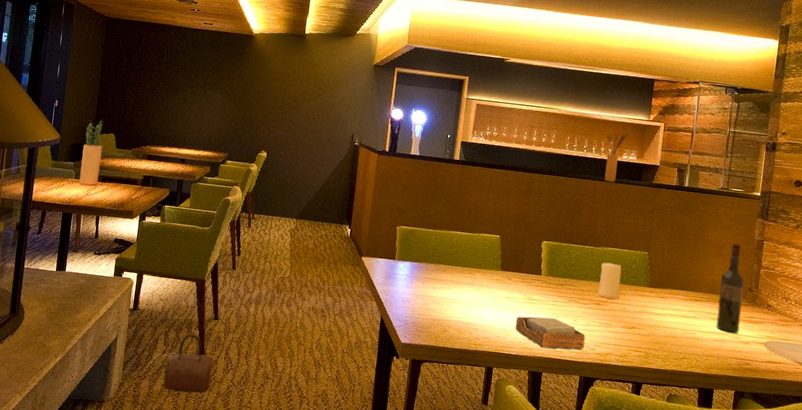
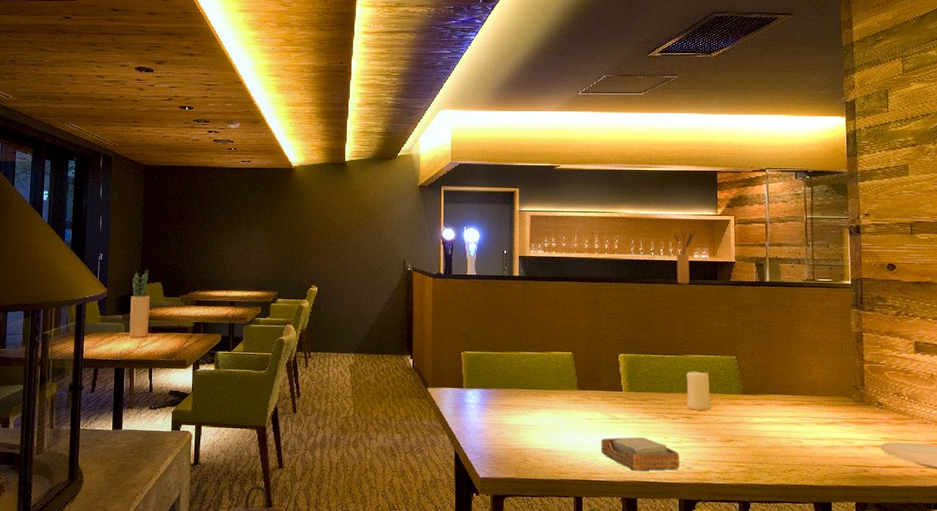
wine bottle: present [716,243,745,333] -> none [821,338,850,437]

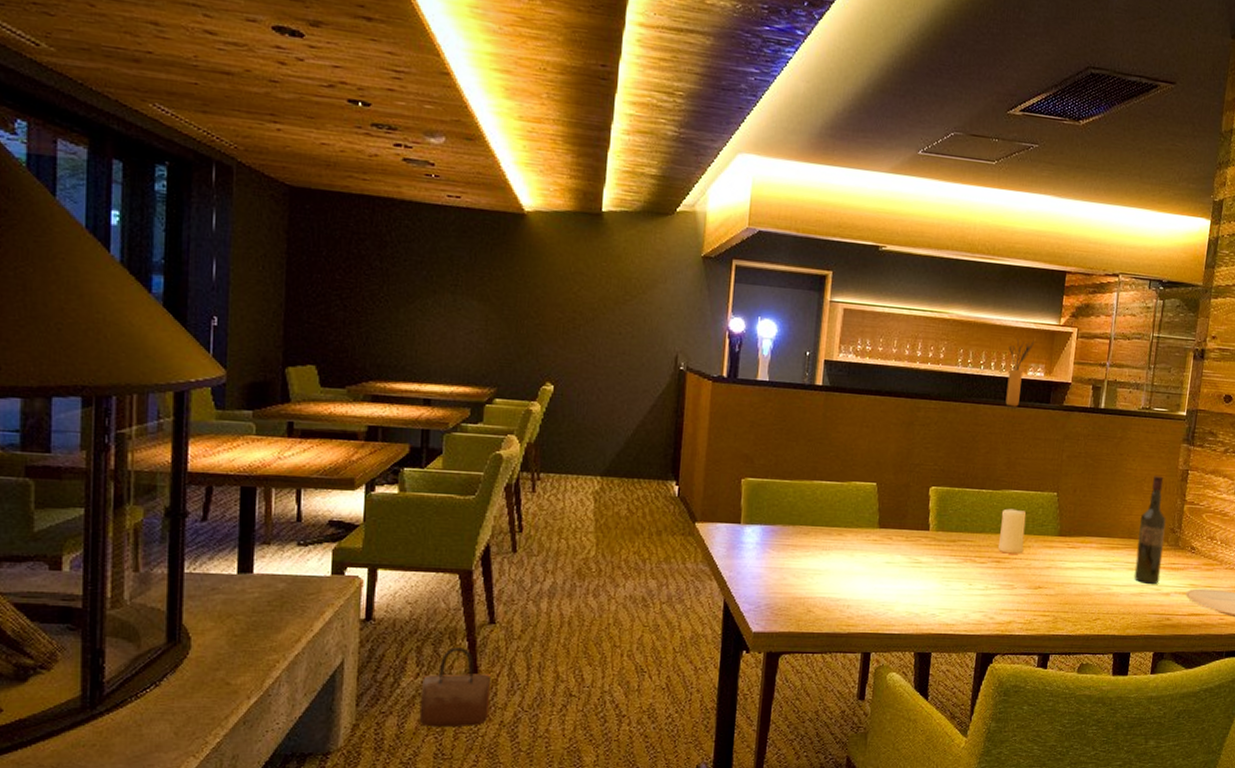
vase: present [129,268,150,339] -> none [264,343,297,446]
napkin holder: present [601,437,680,471] -> none [897,583,983,622]
wine bottle: none [821,338,850,437] -> present [1133,476,1167,584]

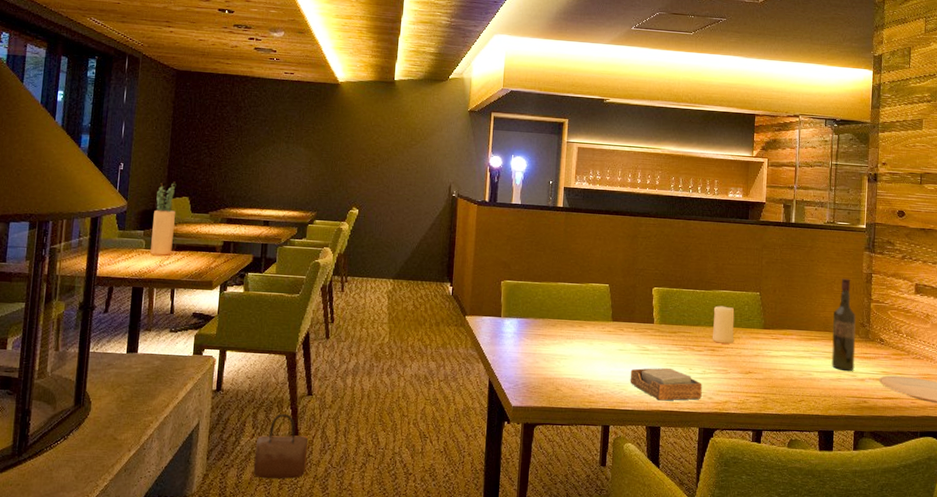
vase: none [264,343,297,446] -> present [150,181,176,257]
napkin holder: none [897,583,983,622] -> present [630,368,702,401]
vase: present [1005,338,1034,407] -> none [711,168,732,223]

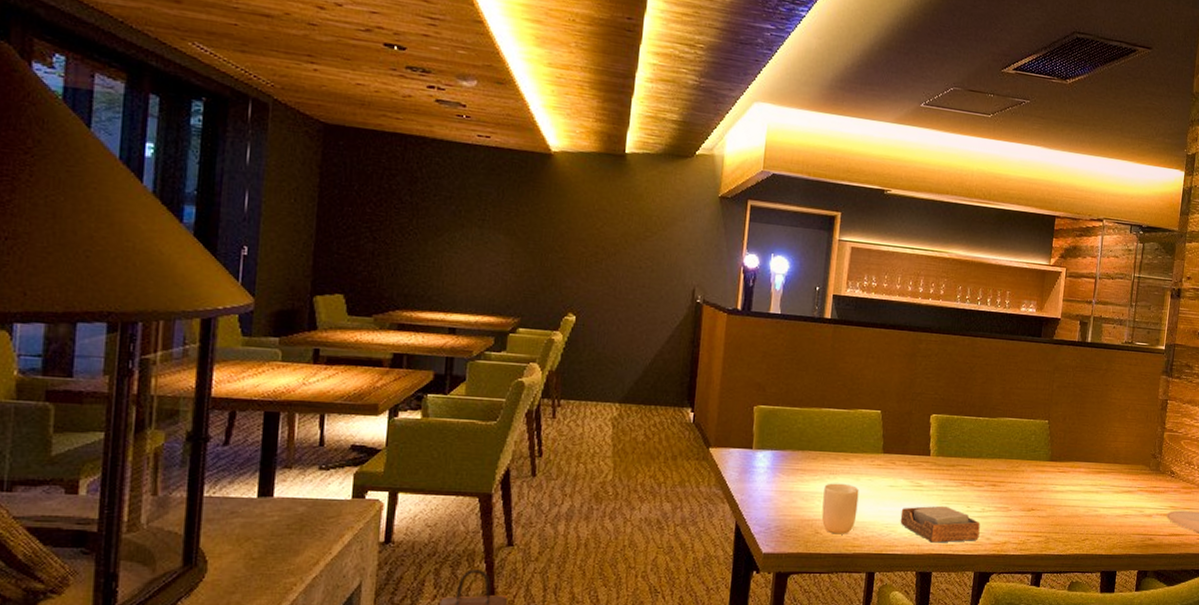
vase: present [150,181,176,257] -> none [289,273,326,373]
cup: none [561,346,593,392] -> present [821,483,859,535]
candle: present [712,305,735,344] -> none [993,435,1020,478]
wine bottle: present [831,278,857,371] -> none [1119,405,1149,506]

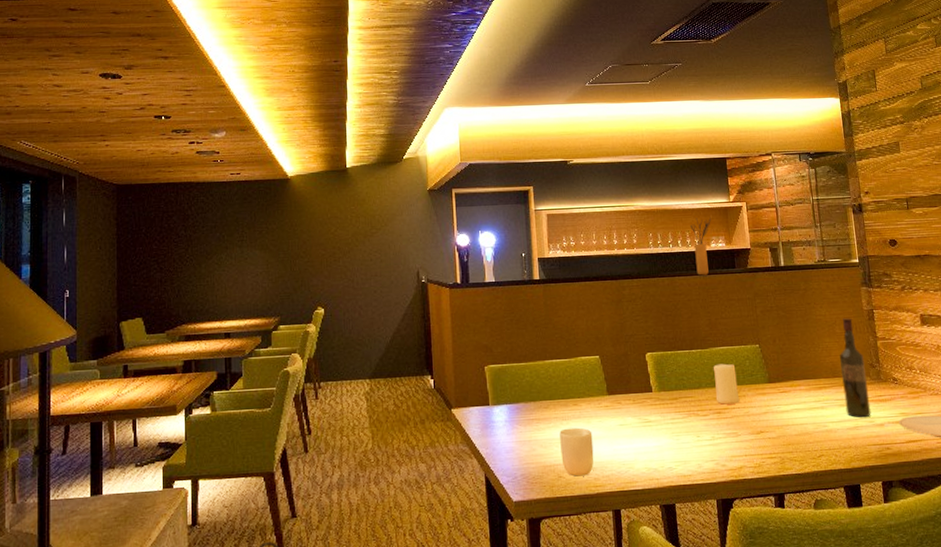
napkin holder: present [900,506,980,543] -> none [635,438,714,475]
candle: none [993,435,1020,478] -> present [713,363,740,405]
vase: none [1000,277,1027,341] -> present [690,217,711,276]
wine bottle: none [1119,405,1149,506] -> present [840,318,871,417]

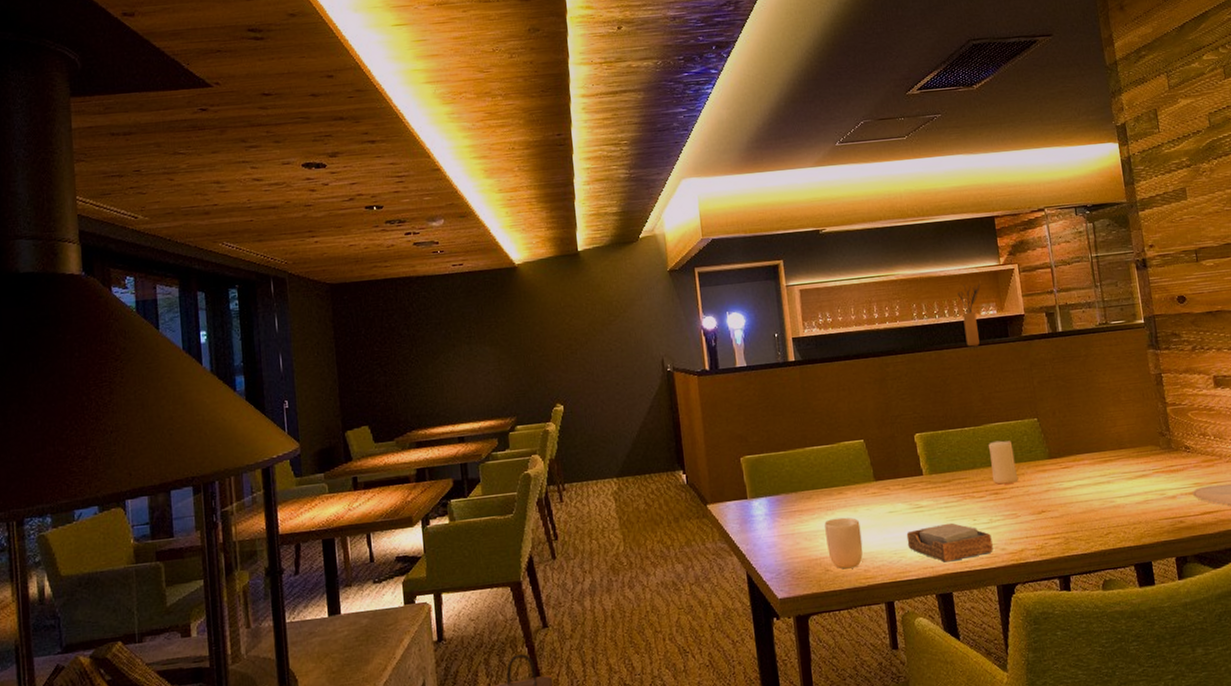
napkin holder: none [635,438,714,475] -> present [906,522,993,562]
wine bottle: present [840,318,871,417] -> none [1126,384,1162,490]

